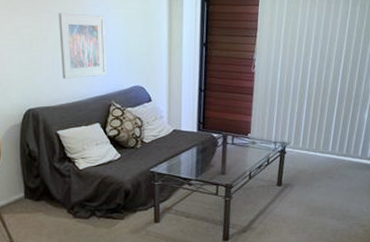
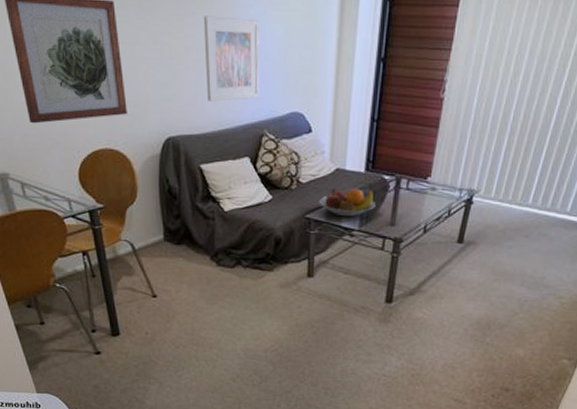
fruit bowl: none [161,145,208,169] -> present [319,188,376,217]

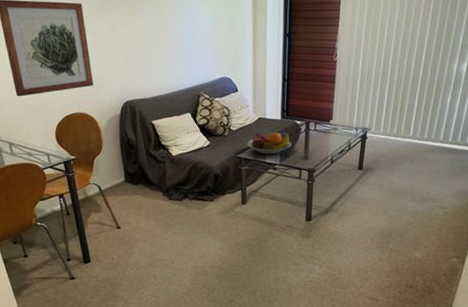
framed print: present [203,16,260,101] -> none [150,10,196,72]

